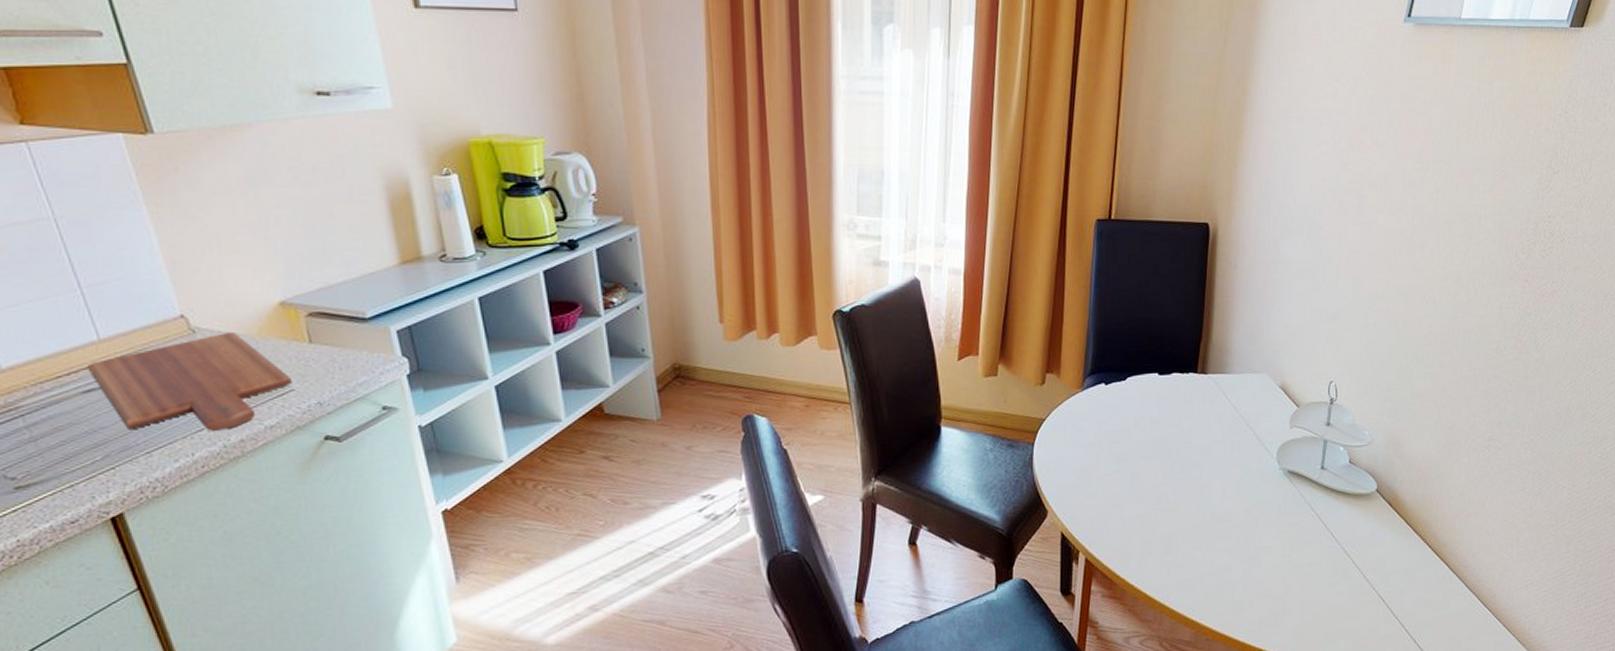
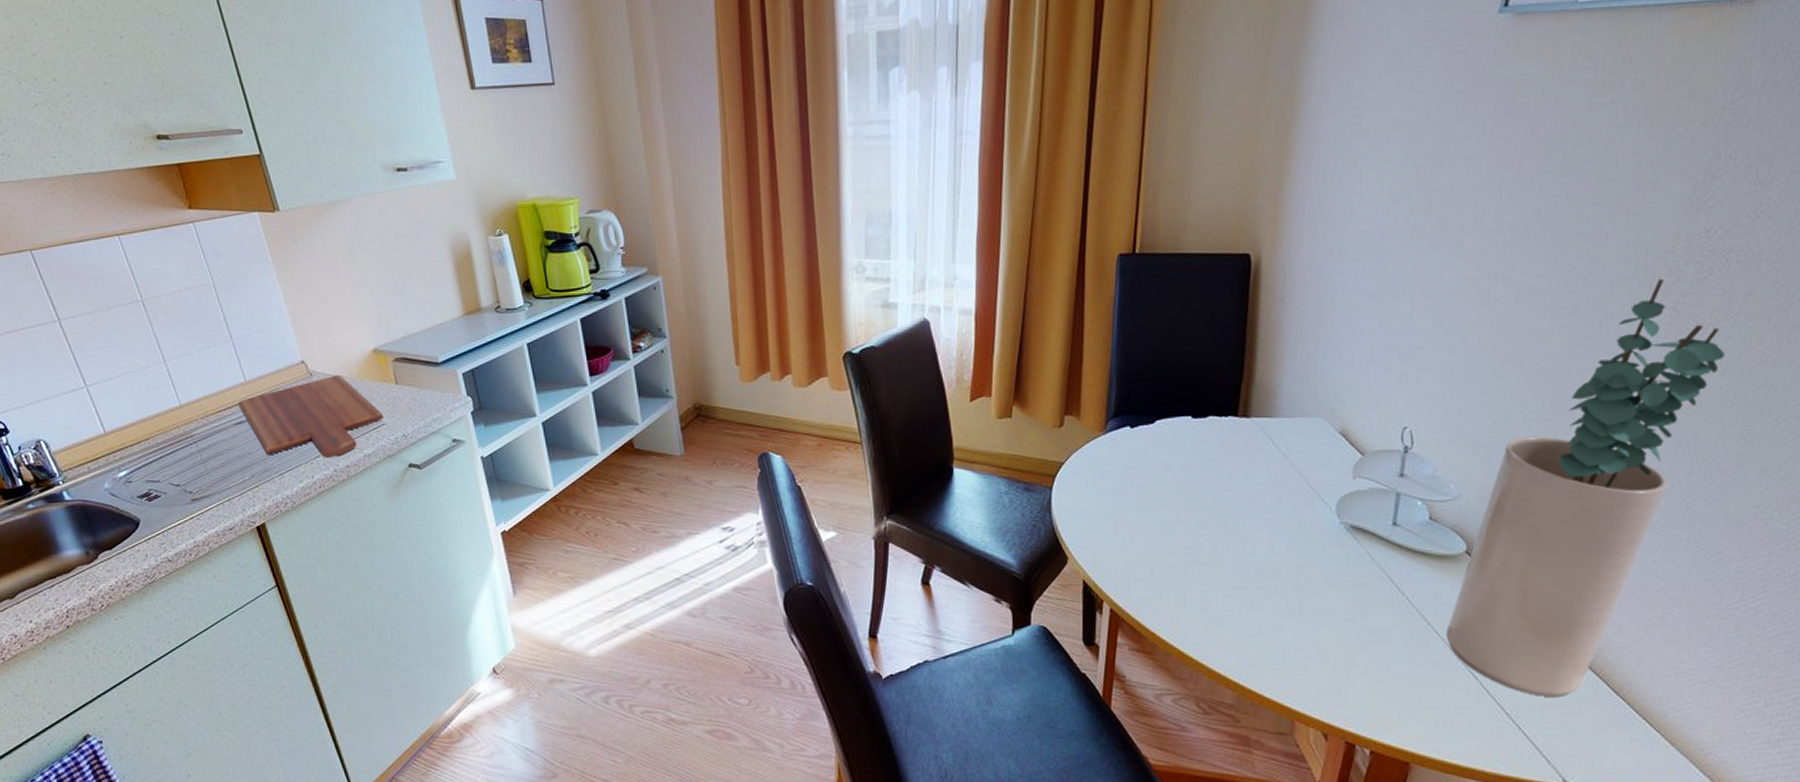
vase: none [1361,255,1560,613] -> present [1446,278,1725,697]

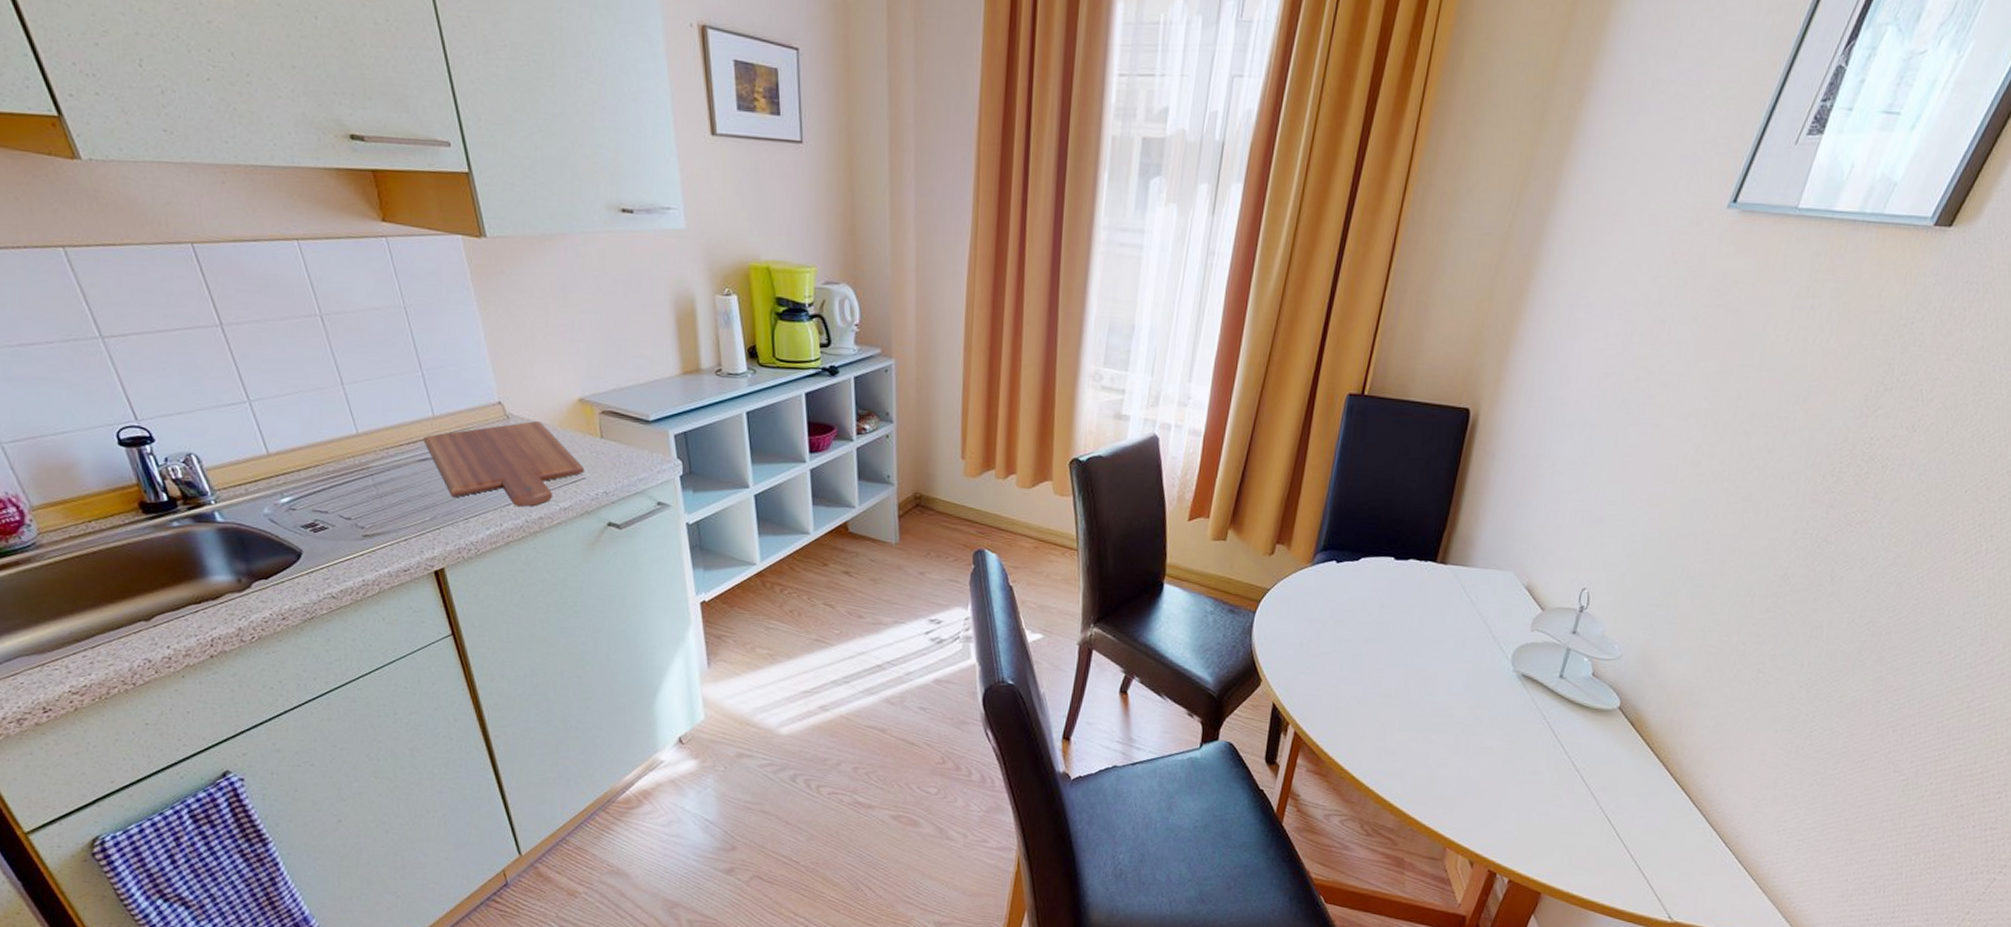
vase: present [1446,278,1725,697] -> none [1590,477,1866,844]

